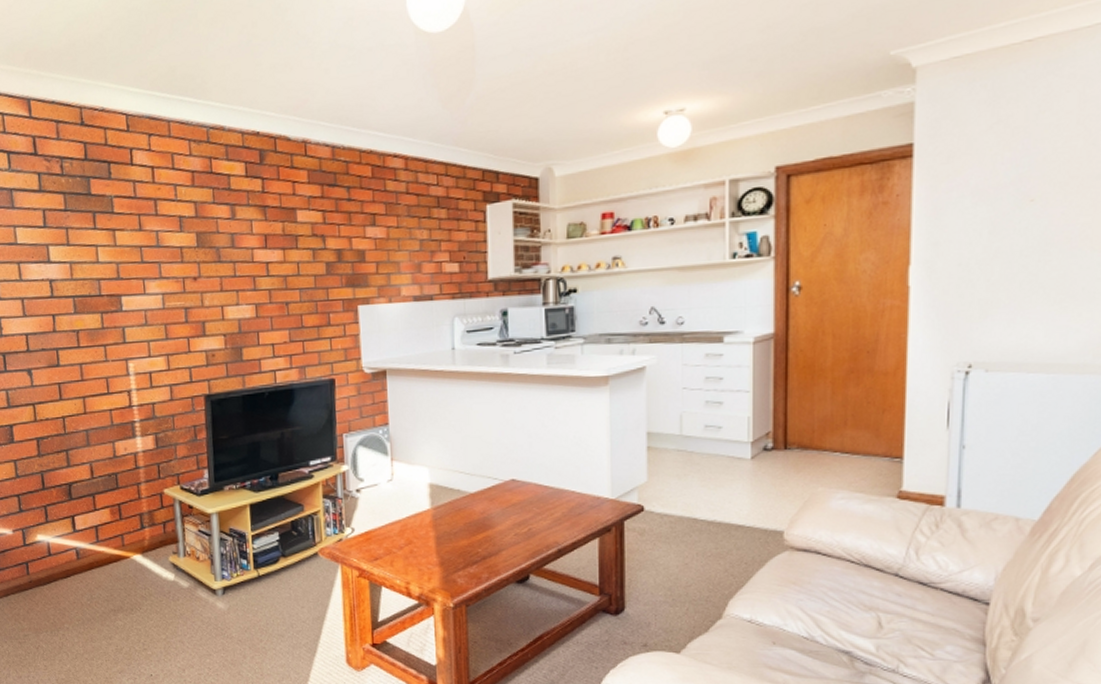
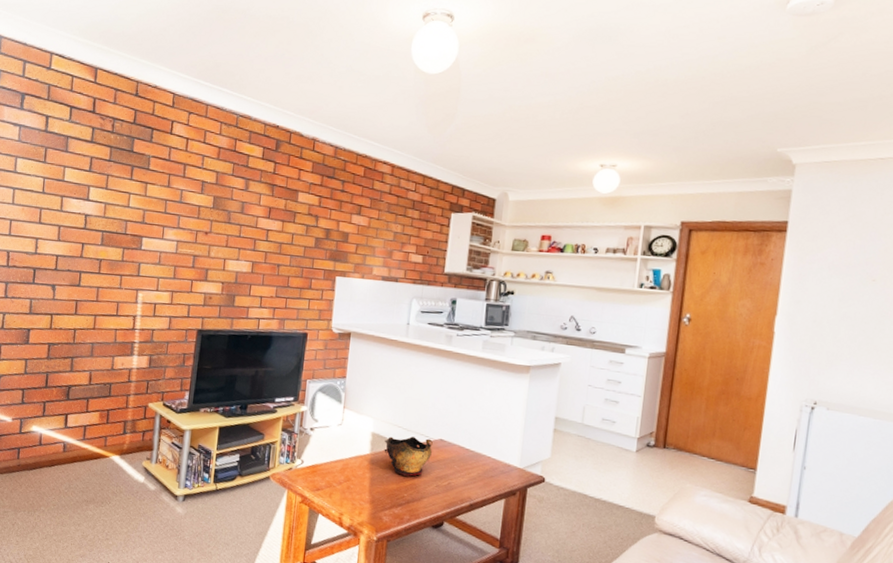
decorative bowl: none [446,481,504,528] -> present [384,436,433,476]

